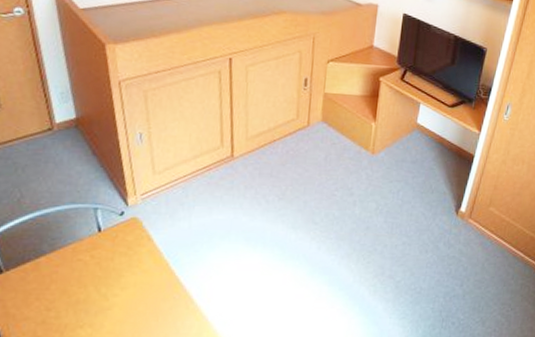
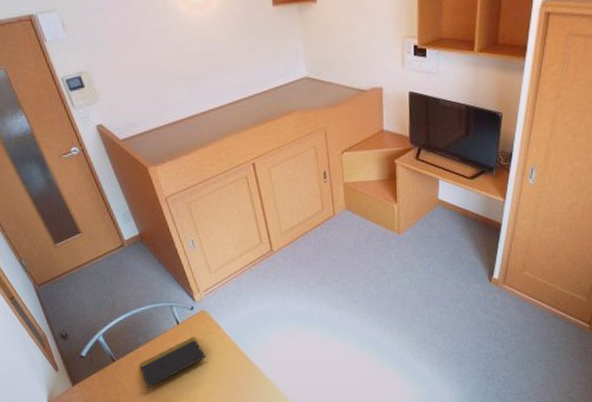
notepad: none [35,248,128,311] -> present [139,336,208,389]

